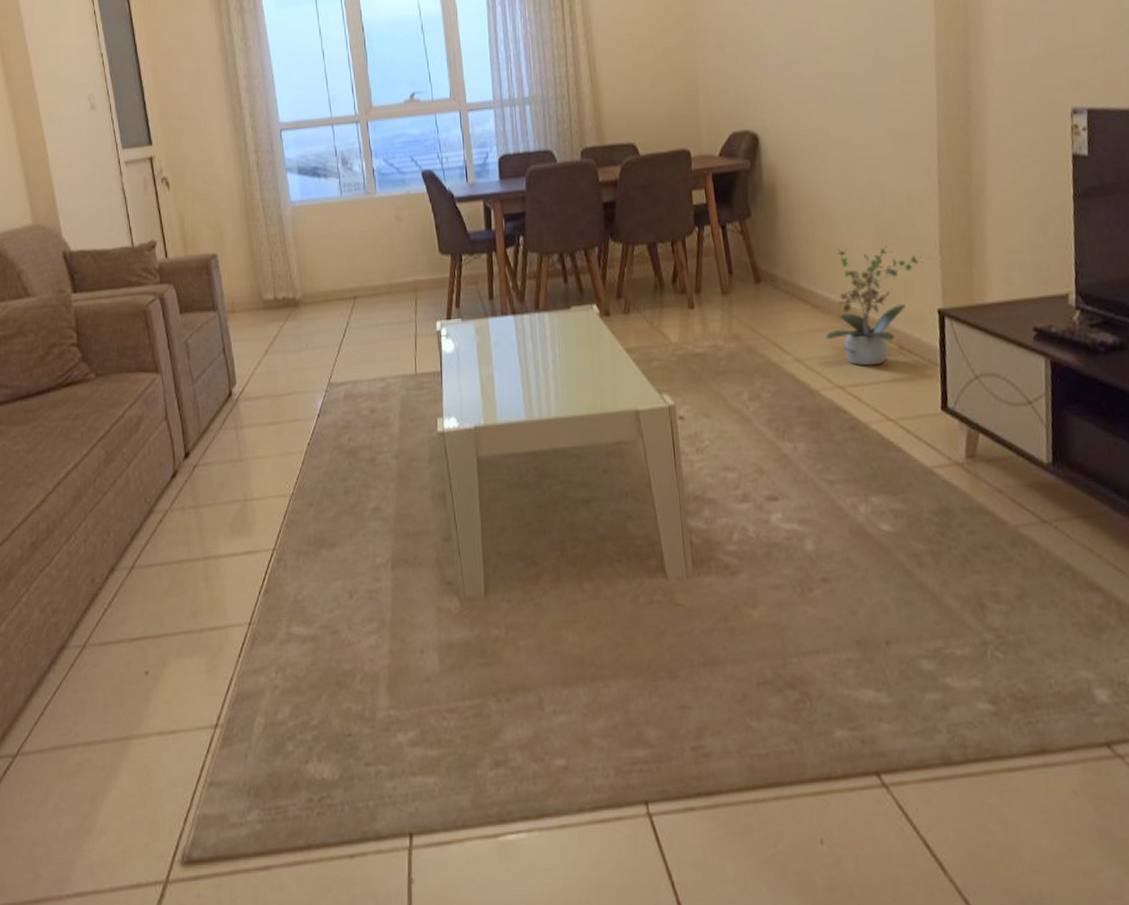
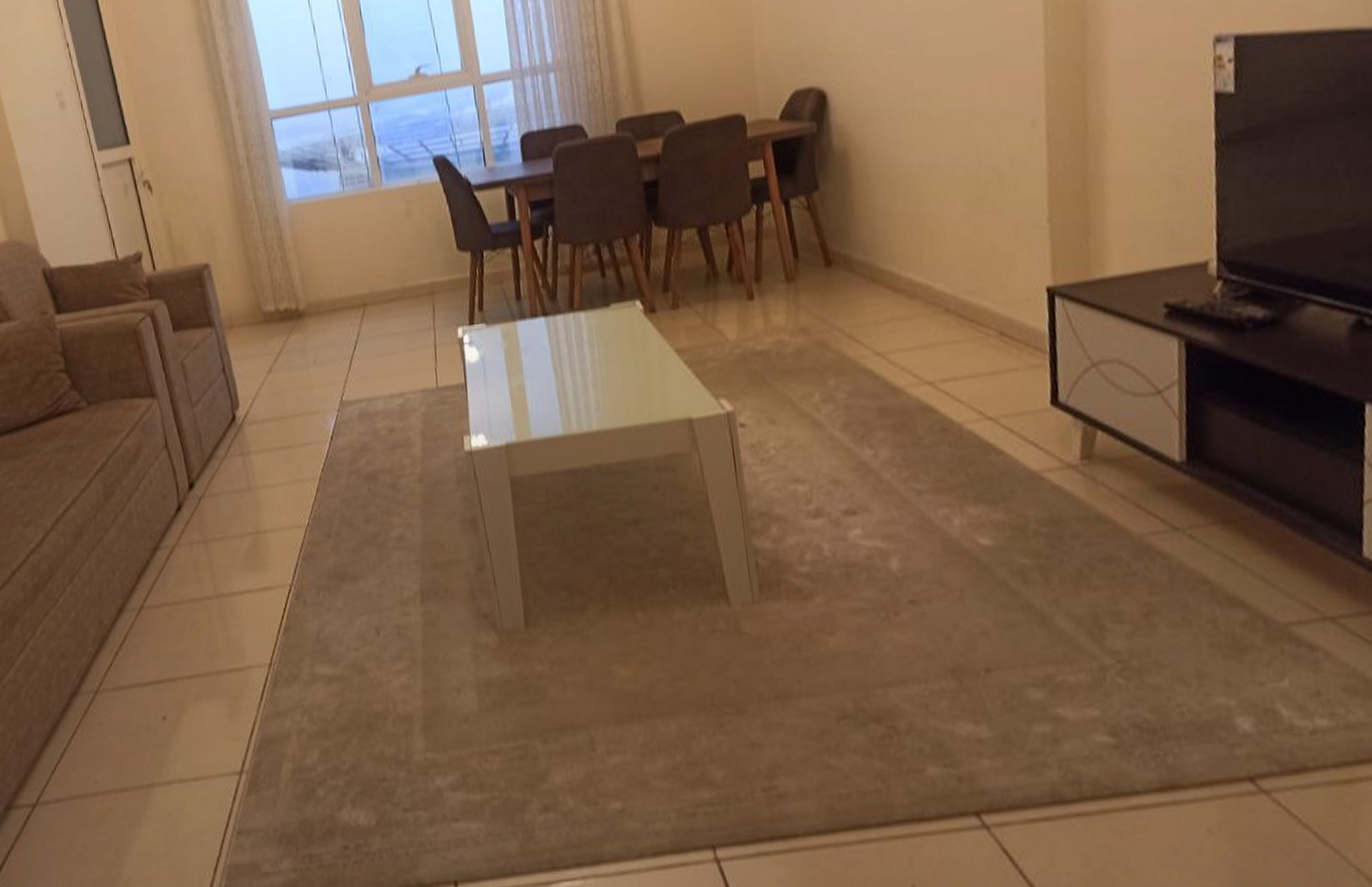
potted plant: present [826,246,924,366] -> none [911,215,1029,358]

